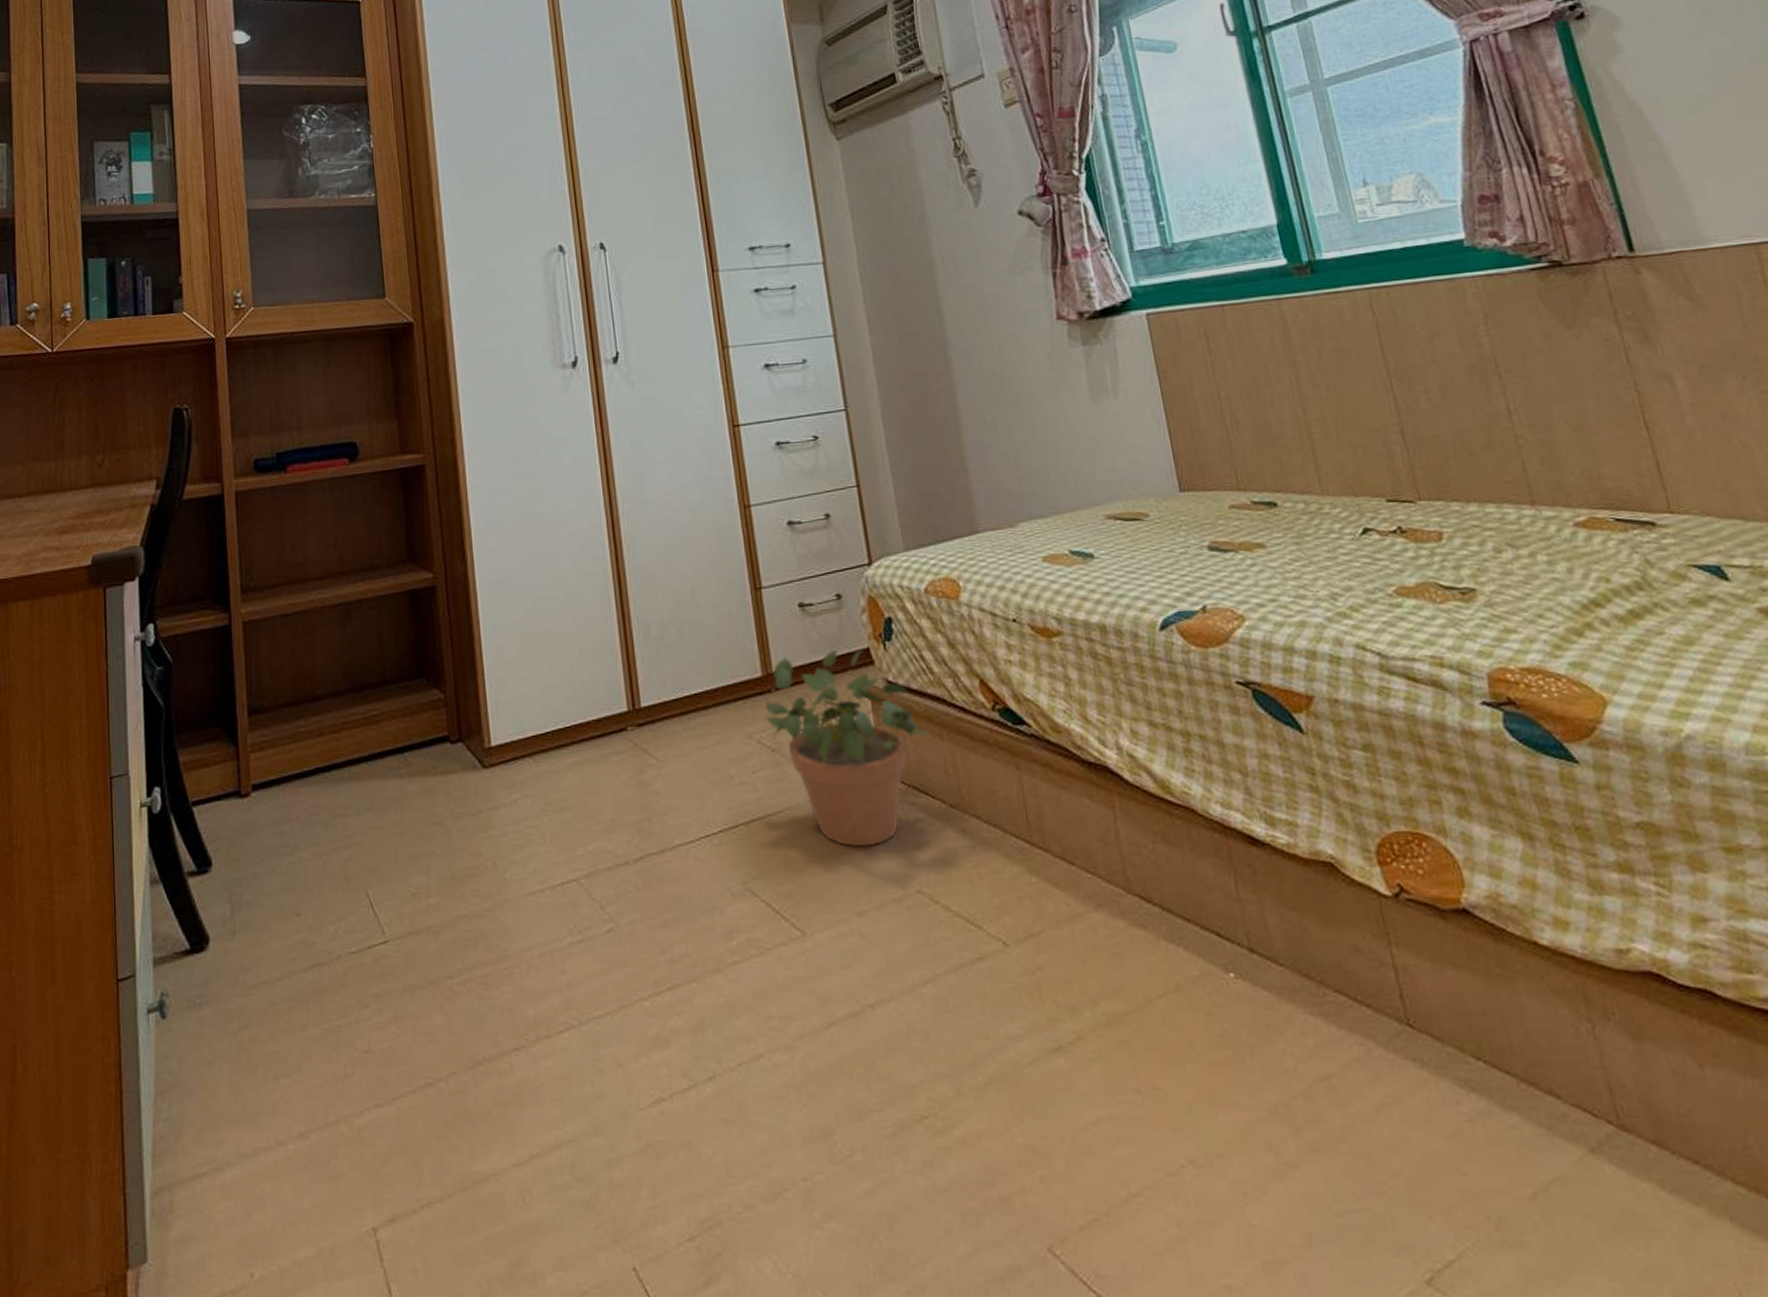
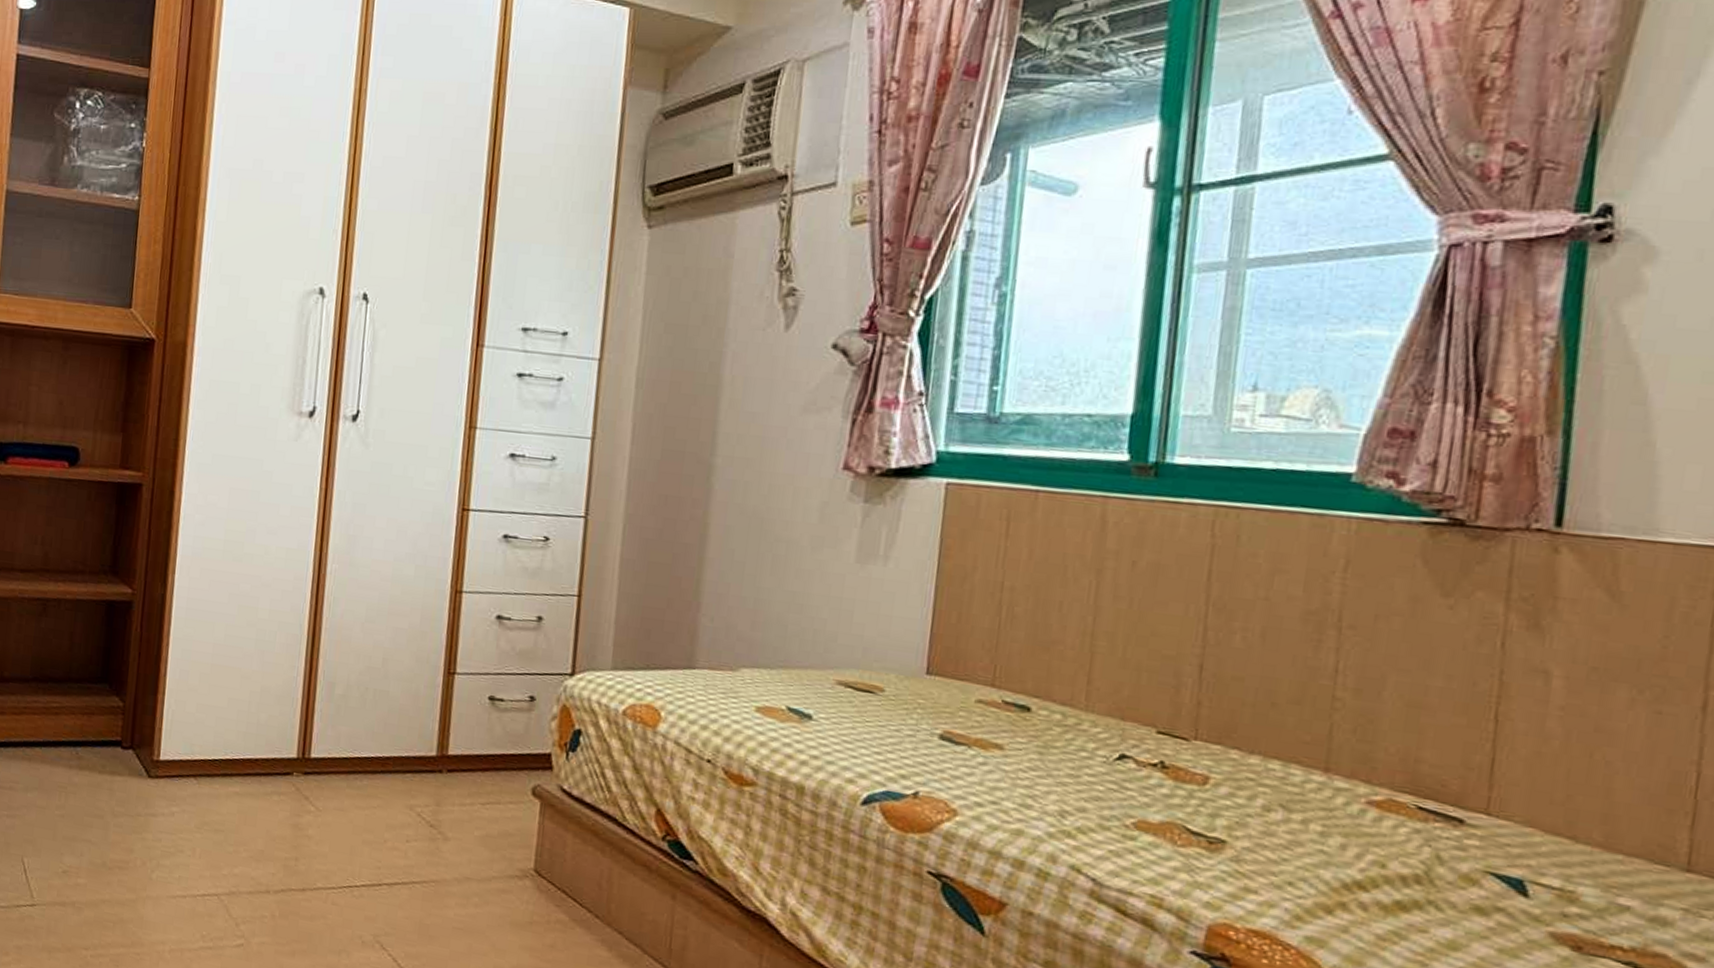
potted plant: present [764,649,929,847] -> none [429,743,592,934]

